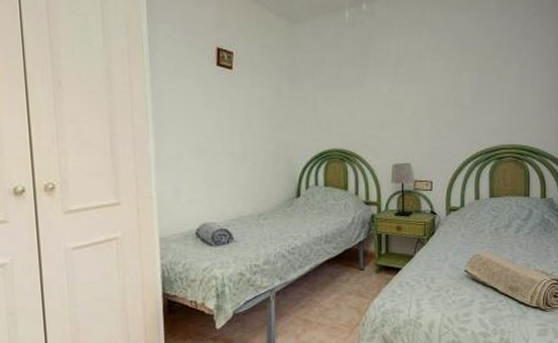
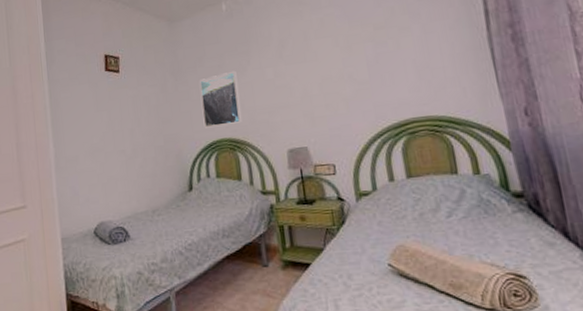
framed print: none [315,82,354,137] -> present [200,70,242,128]

